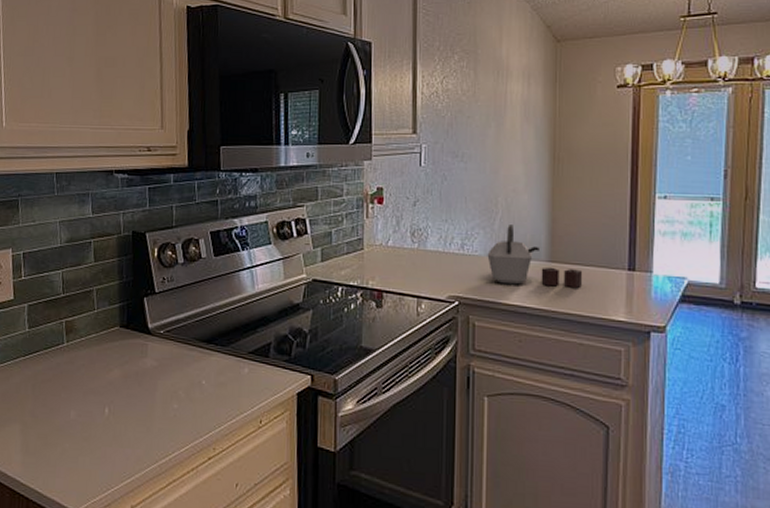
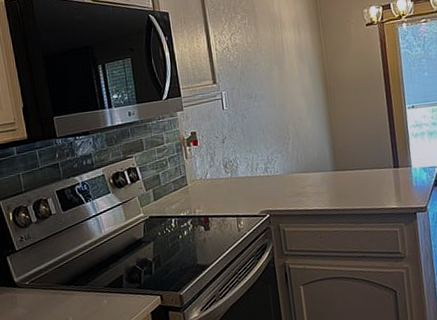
kettle: present [487,225,583,288] -> none [286,146,361,195]

